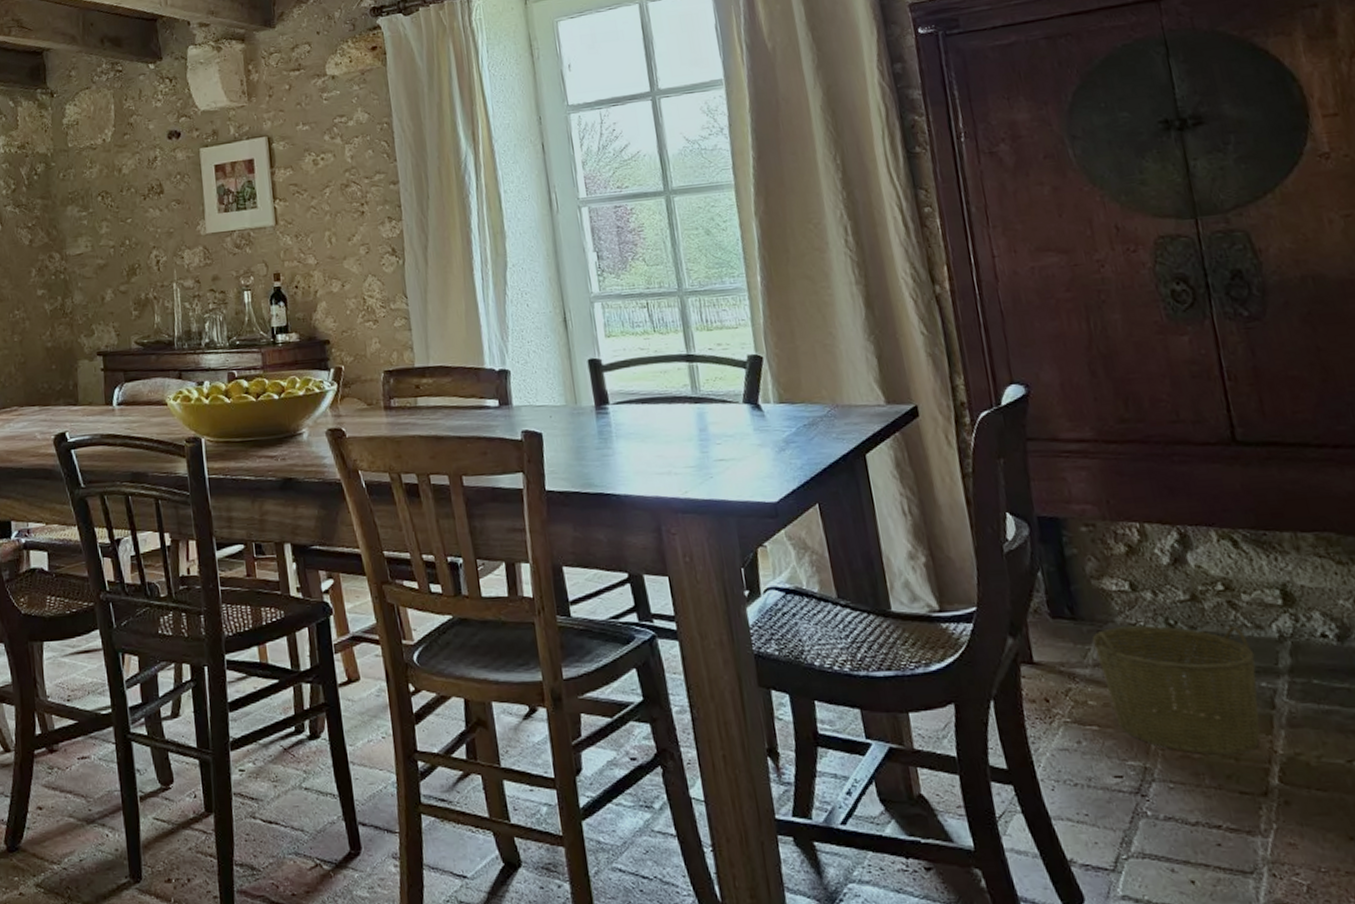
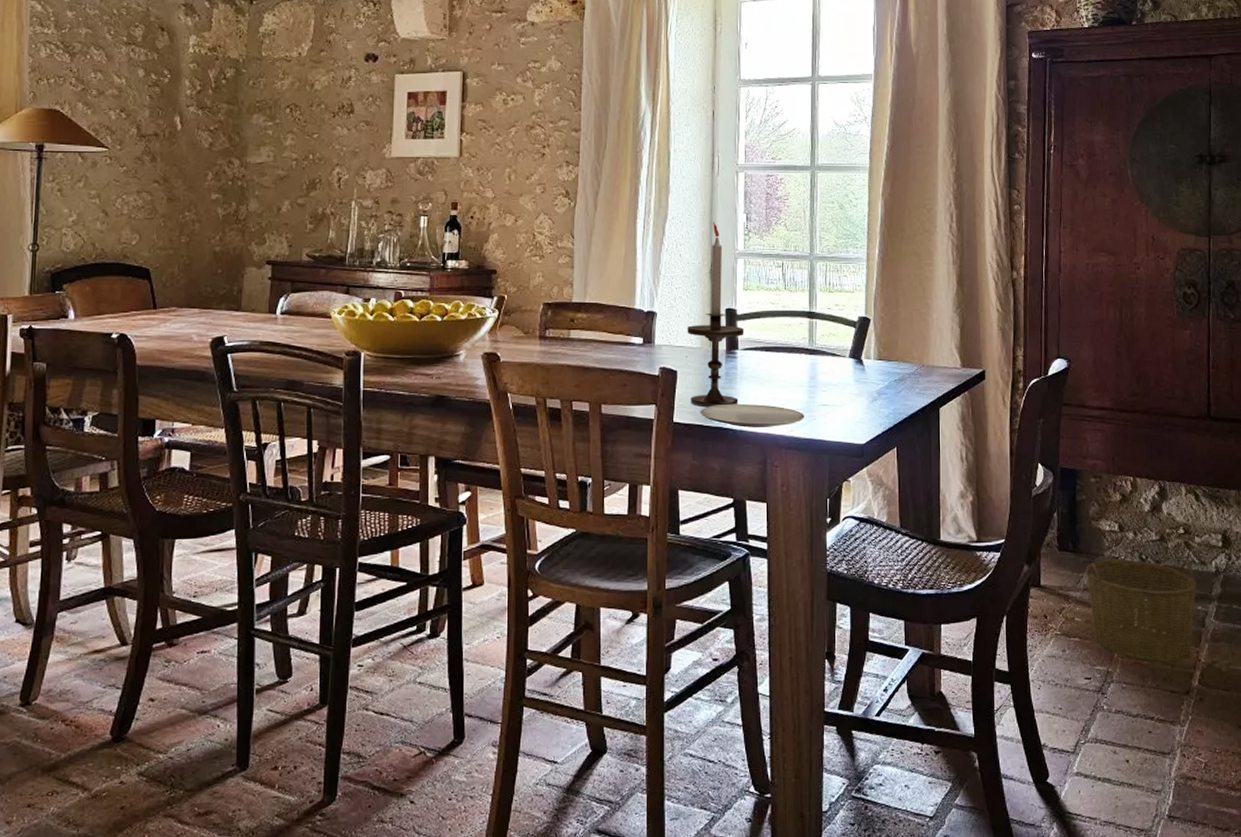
candlestick: none [546,264,619,472] -> present [687,221,744,408]
plate: none [574,463,699,493] -> present [700,403,804,429]

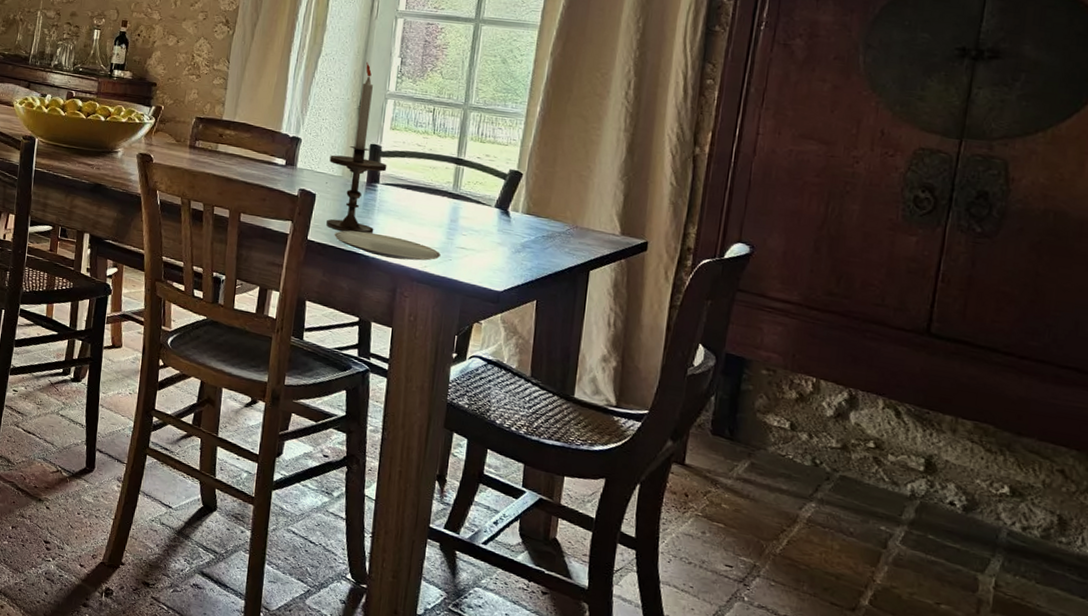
basket: present [1085,559,1197,662] -> none [741,453,883,575]

